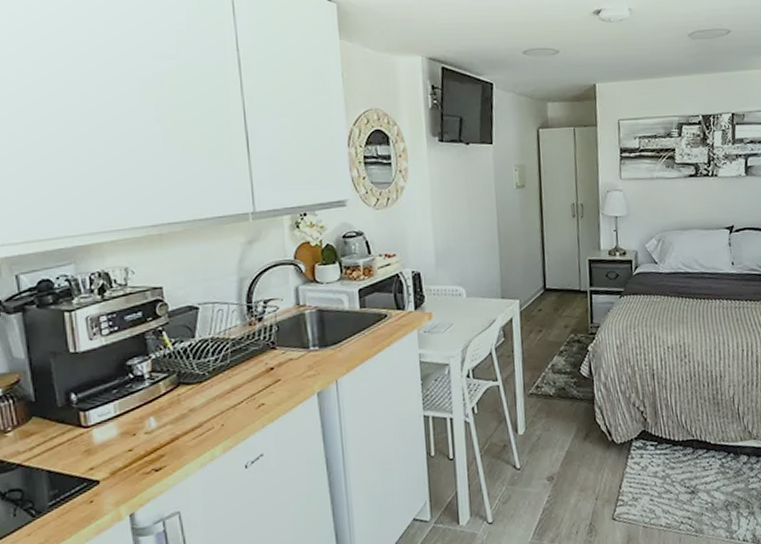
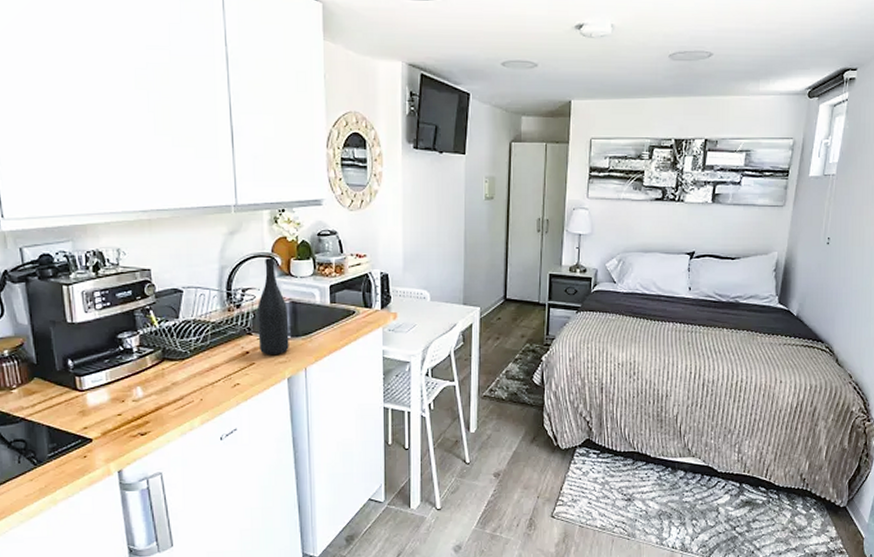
wine bottle: none [281,265,318,369] -> present [257,258,289,354]

